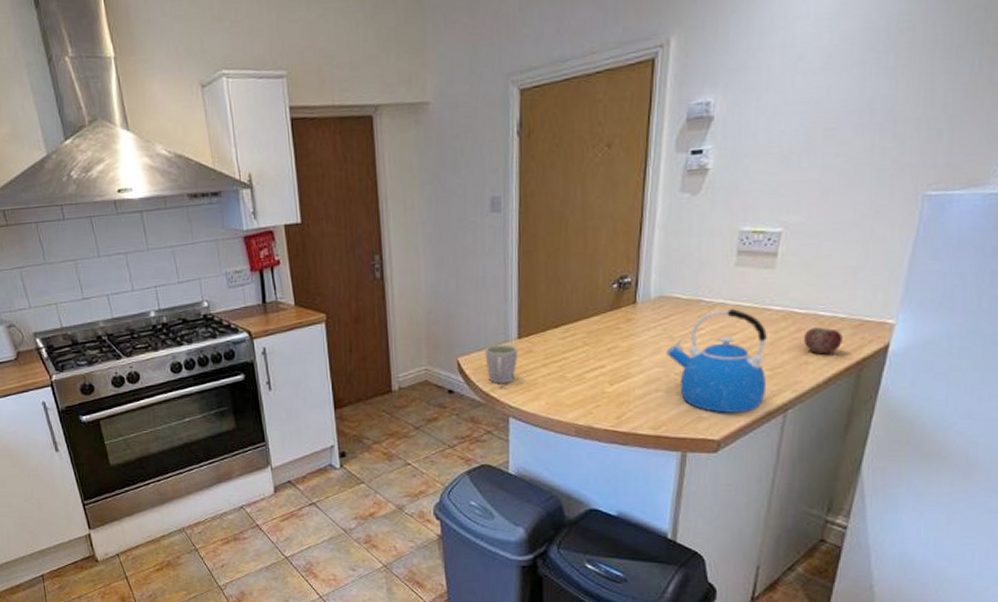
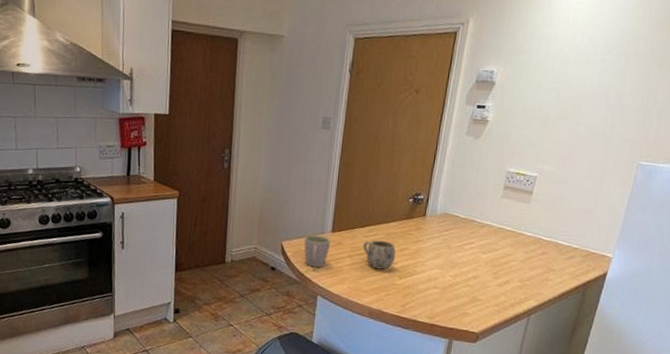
mug: none [559,340,603,377] -> present [362,240,396,270]
kettle: present [666,309,767,413] -> none [444,230,520,313]
apple: present [804,327,843,355] -> none [547,253,575,275]

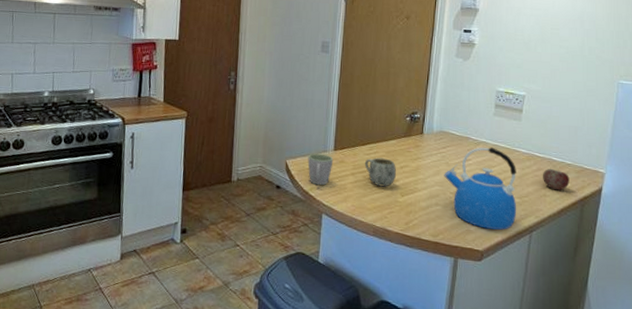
kettle: none [444,230,520,313] -> present [444,147,517,230]
apple: none [547,253,575,275] -> present [543,169,570,191]

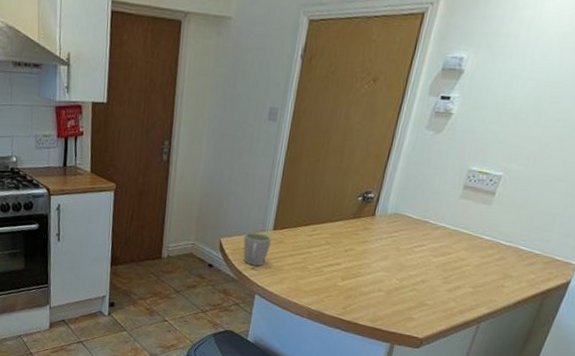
mug: present [364,158,397,187] -> none [305,239,340,270]
kettle: present [444,147,517,230] -> none [392,232,476,319]
apple: present [543,169,570,191] -> none [503,258,536,282]

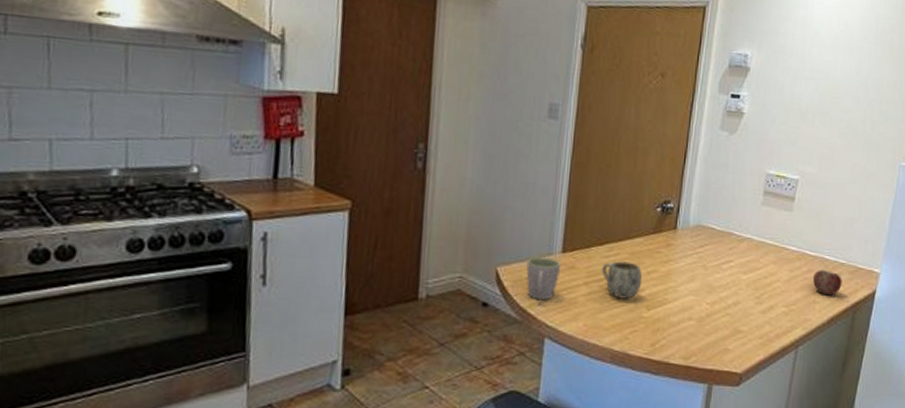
mug: none [305,239,340,270] -> present [601,261,643,299]
apple: none [503,258,536,282] -> present [813,270,842,296]

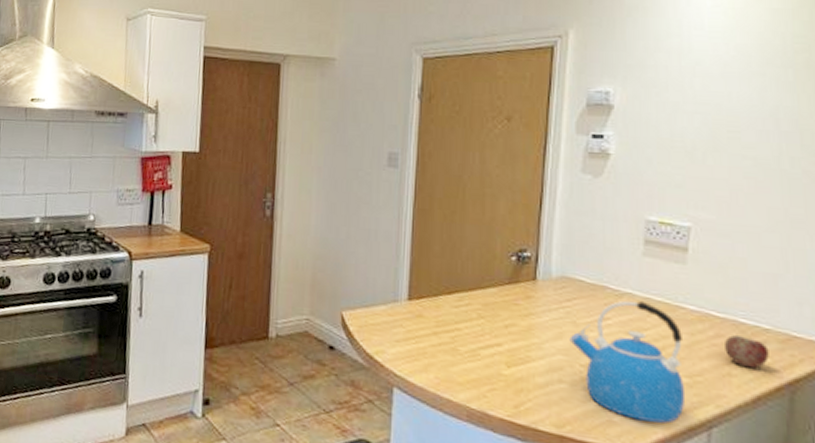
mug: present [526,257,561,301] -> none [371,303,408,348]
mug: present [601,261,643,299] -> none [451,311,499,353]
kettle: none [700,244,784,346] -> present [569,300,686,424]

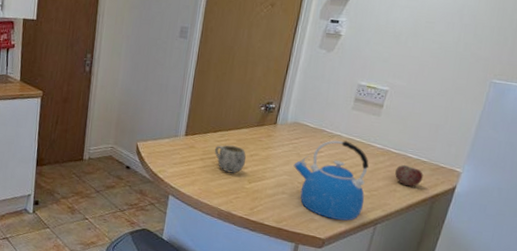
mug: none [451,311,499,353] -> present [214,145,247,174]

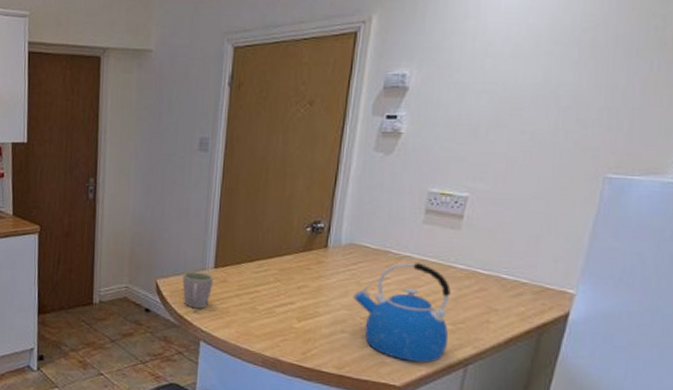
mug: none [158,137,184,169] -> present [182,271,214,309]
mug: present [214,145,247,174] -> none [252,276,293,311]
apple: present [395,165,424,187] -> none [486,289,524,316]

